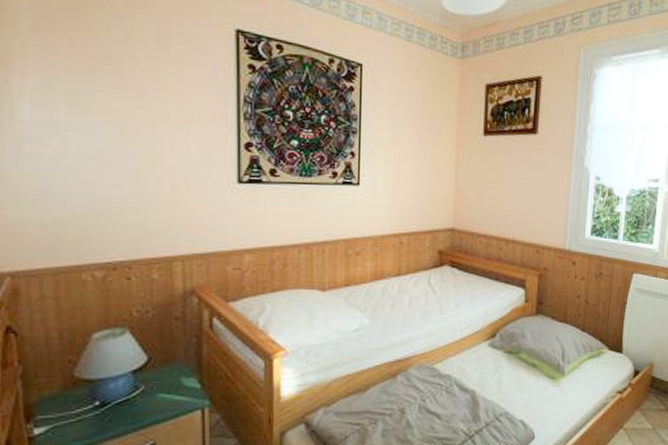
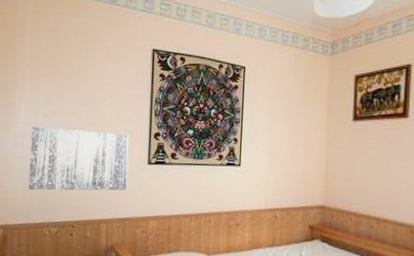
wall art: none [45,127,210,220] -> present [28,126,130,191]

